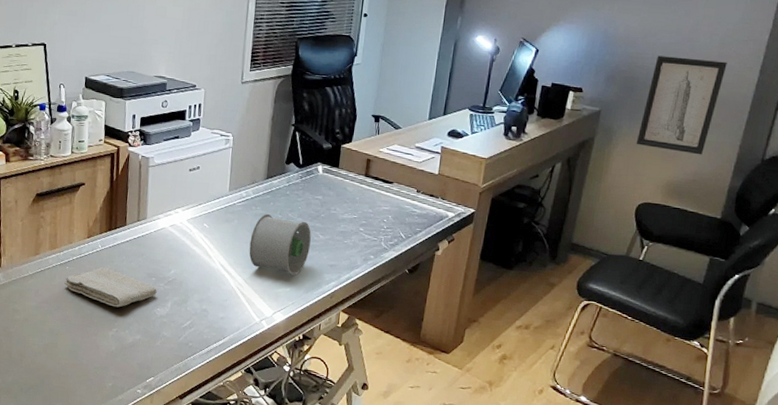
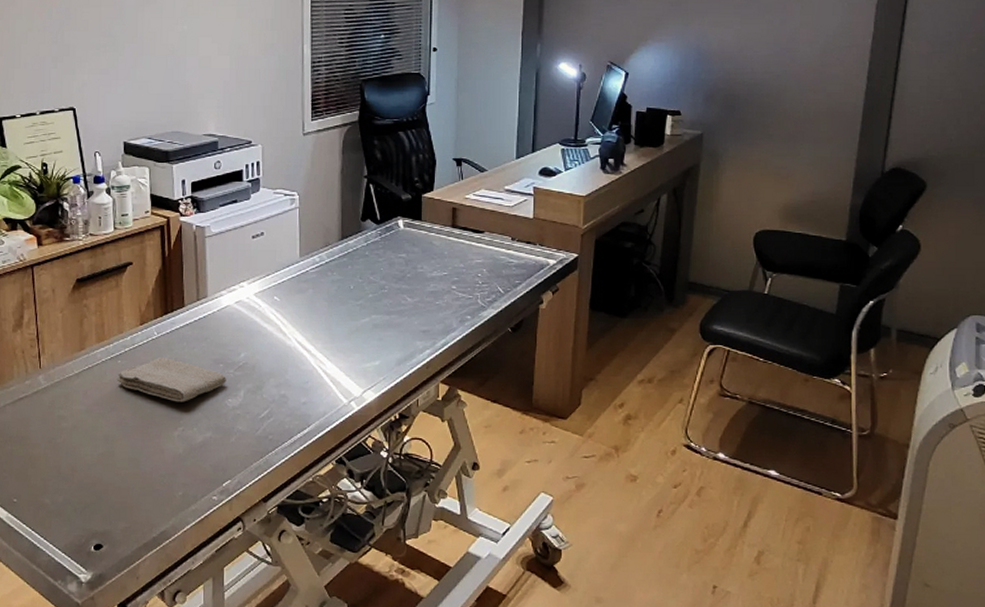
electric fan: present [249,214,311,276] -> none [328,280,398,348]
wall art: present [636,55,727,155] -> none [745,69,832,173]

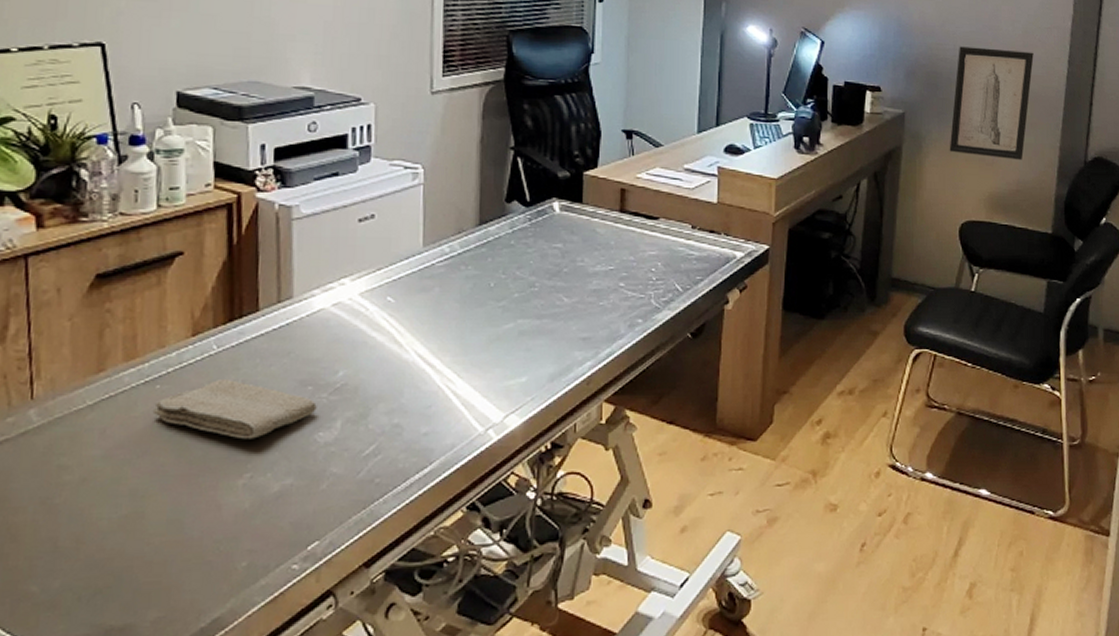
wall art: none [745,69,832,173] -> present [949,46,1034,161]

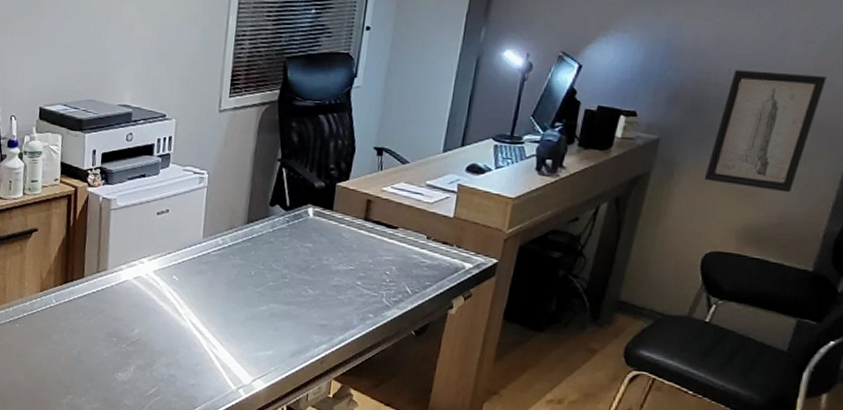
washcloth: present [152,380,317,440] -> none [13,325,118,372]

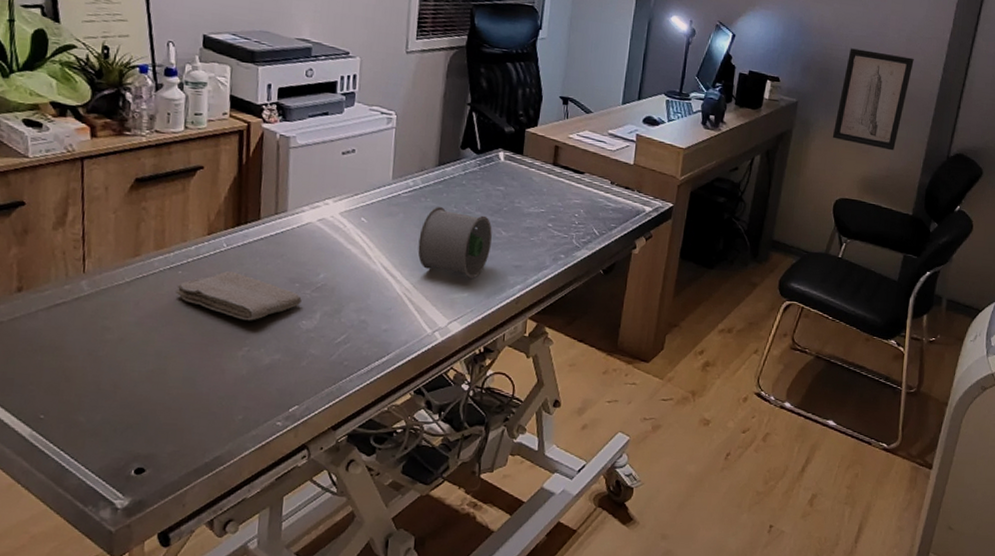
washcloth: none [13,325,118,372] -> present [175,271,302,321]
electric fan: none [225,265,299,338] -> present [418,207,492,279]

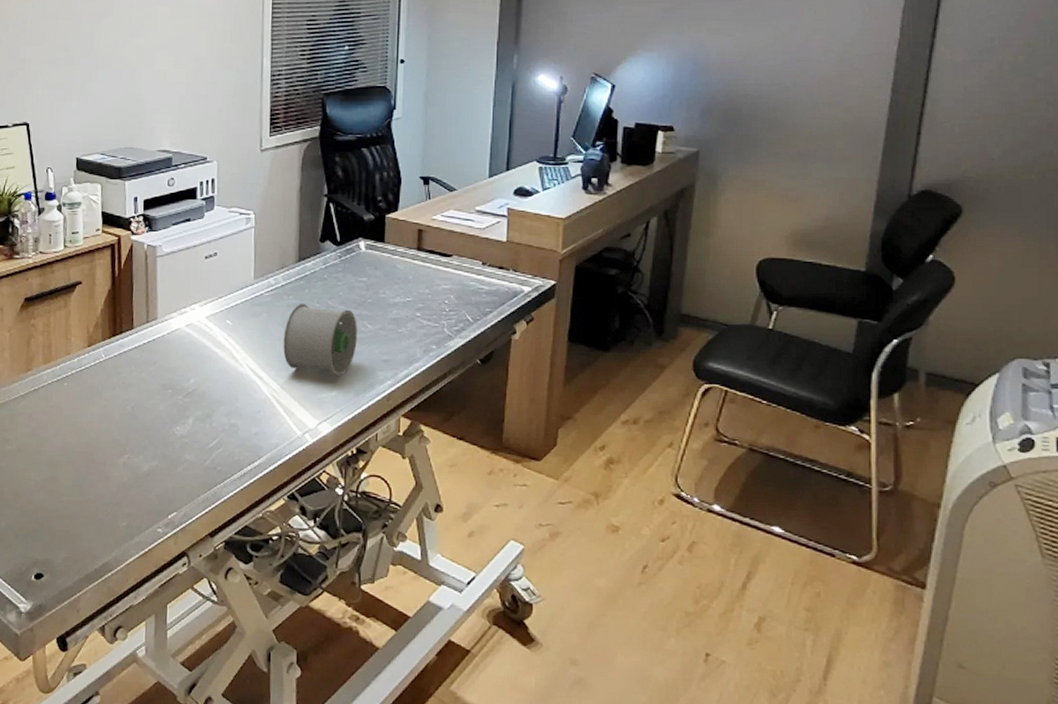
washcloth: present [175,271,302,321] -> none [62,381,175,429]
wall art: present [832,48,914,151] -> none [747,81,849,196]

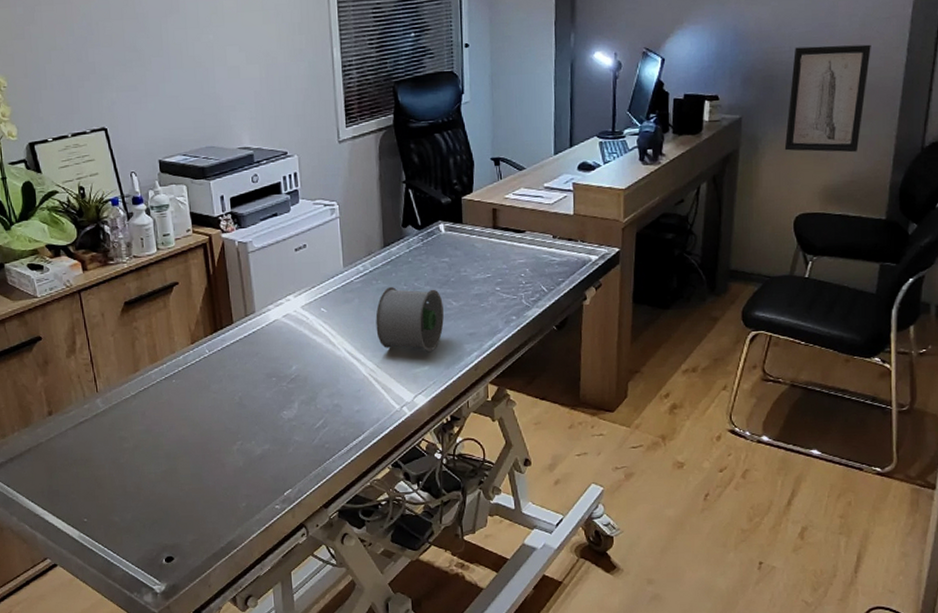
wall art: none [747,81,849,196] -> present [784,44,871,153]

